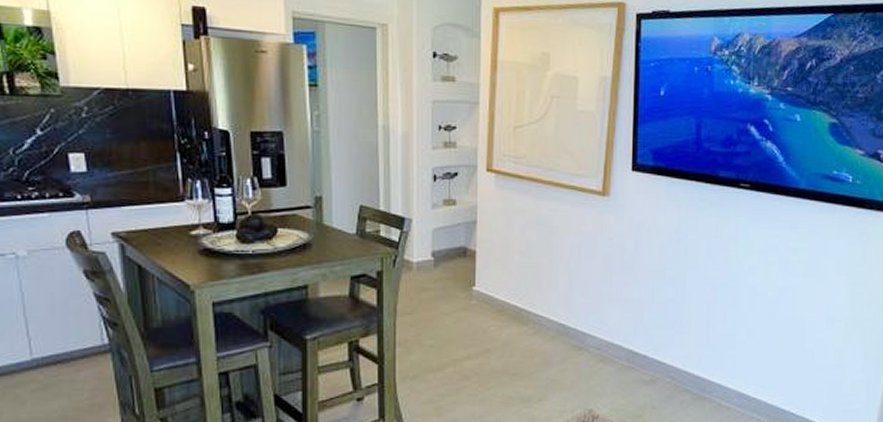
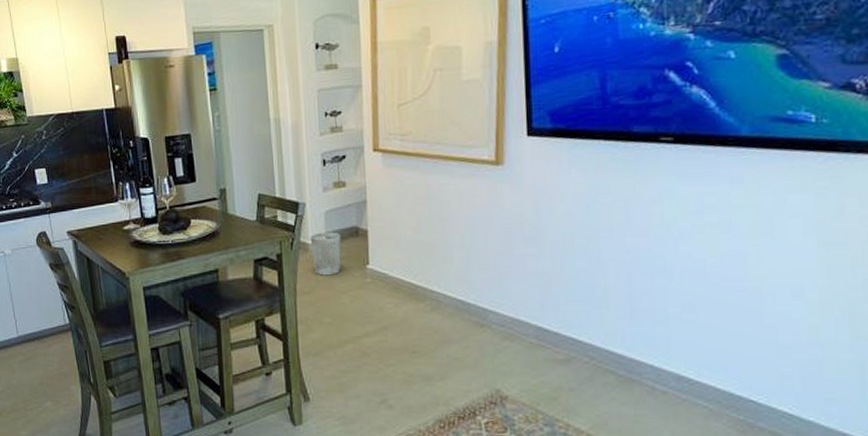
wastebasket: none [415,251,448,296] -> present [310,232,341,276]

